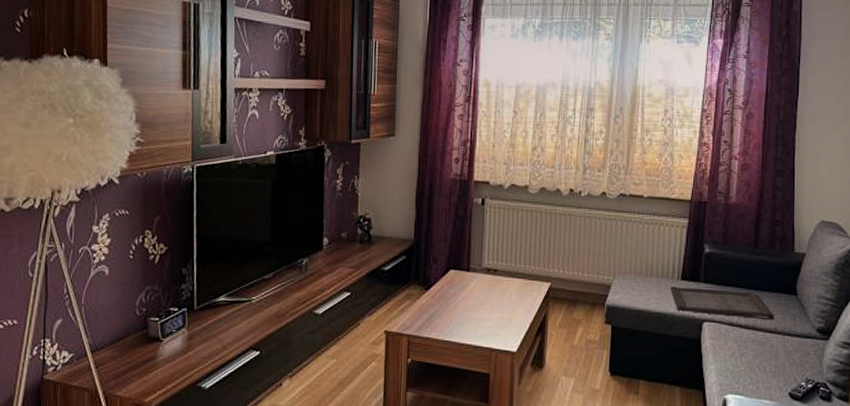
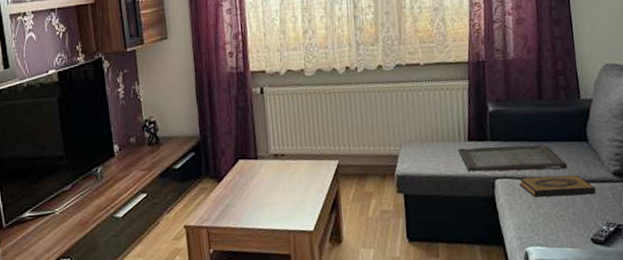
hardback book: none [726,324,799,349] -> present [519,174,596,198]

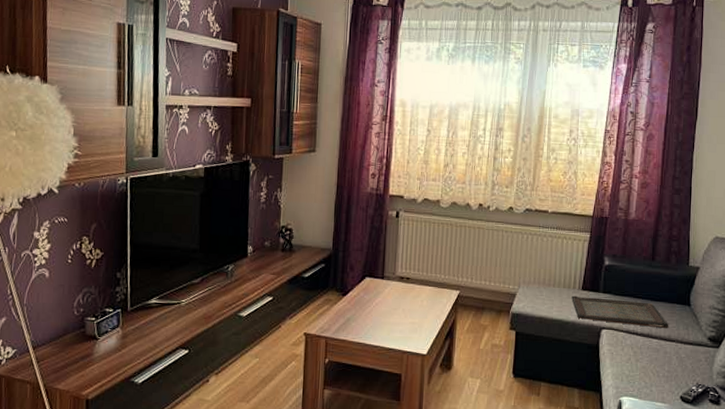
hardback book: present [519,174,596,198] -> none [623,332,691,356]

